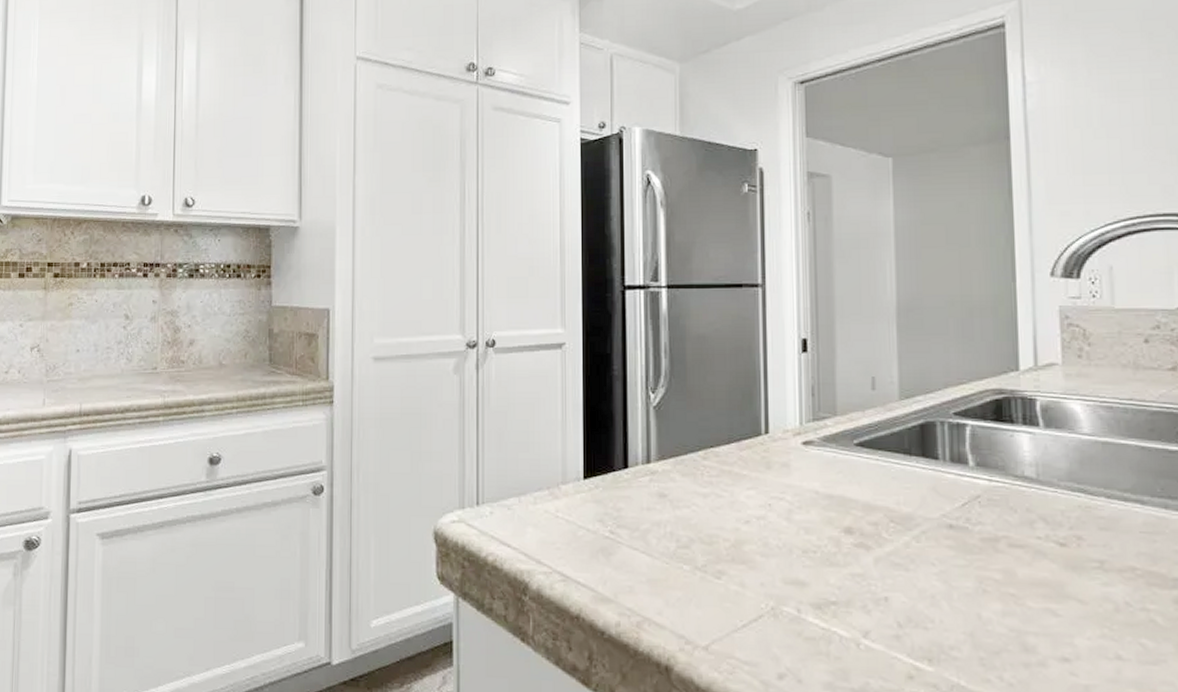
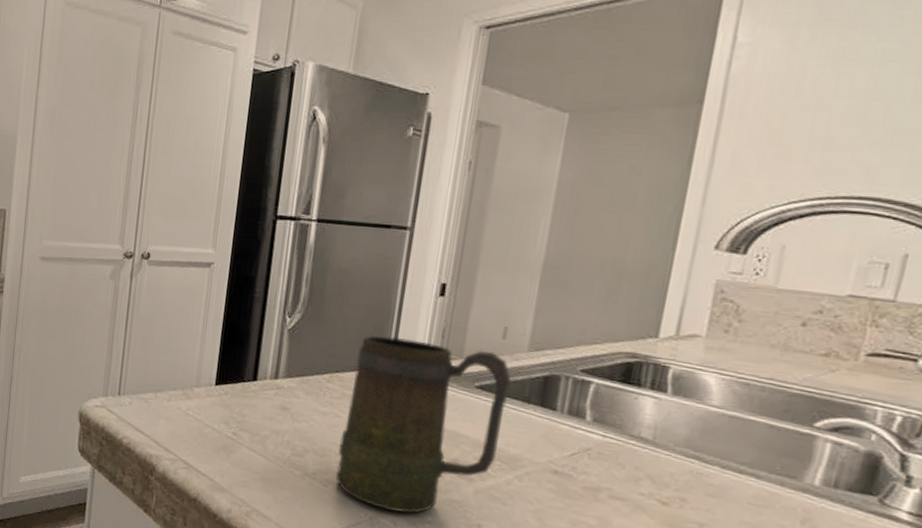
mug: none [725,401,890,597] -> present [335,335,512,513]

